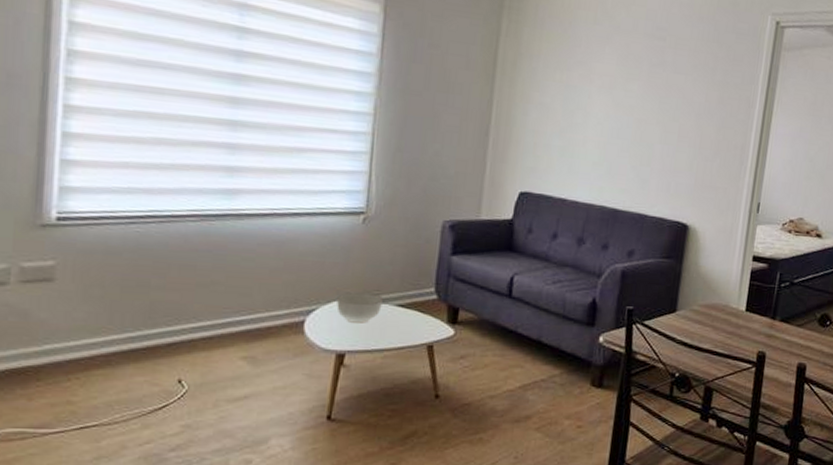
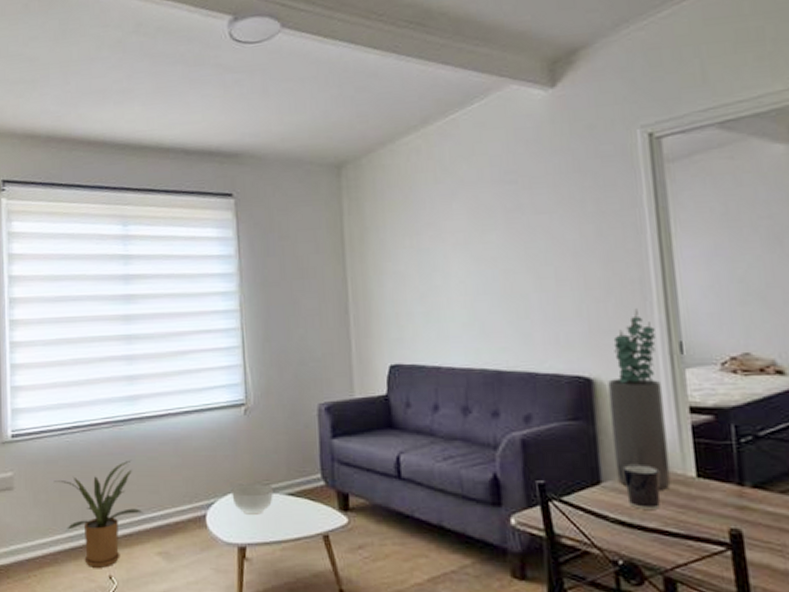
house plant: none [113,258,229,371] -> present [53,460,143,568]
vase: none [689,171,743,320] -> present [608,308,671,490]
mug: none [693,298,721,336] -> present [622,465,661,511]

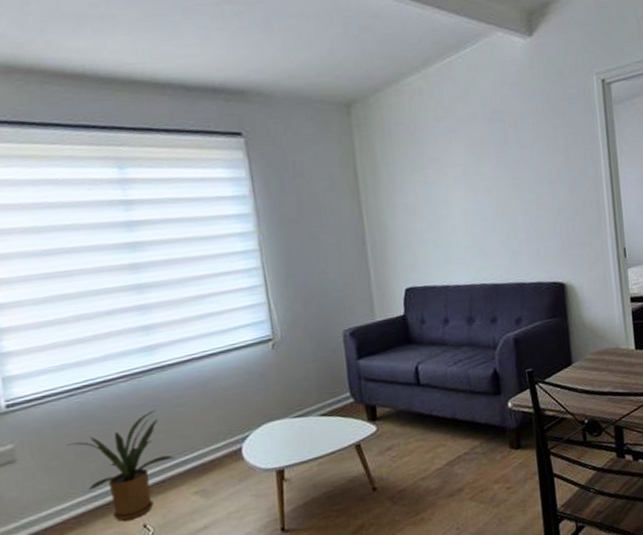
bowl: present [232,483,273,516] -> none [266,409,307,441]
vase: present [608,308,671,490] -> none [576,224,619,364]
mug: present [622,465,661,511] -> none [586,345,612,380]

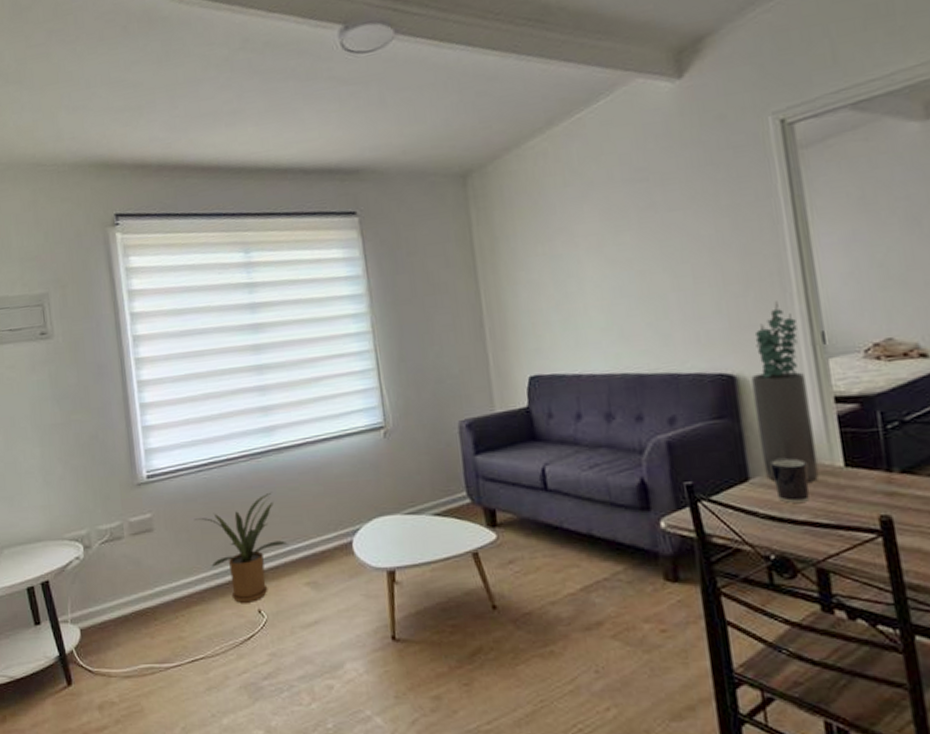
vase: none [576,224,619,364] -> present [751,301,819,482]
mug: none [586,345,612,380] -> present [769,458,810,504]

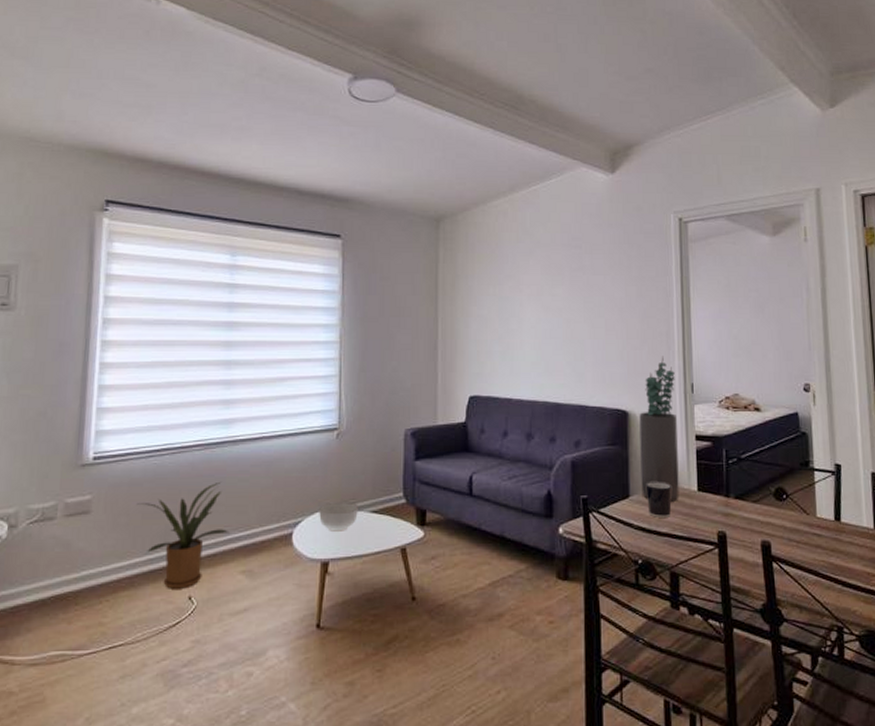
bowl: none [377,505,419,539] -> present [319,502,358,533]

